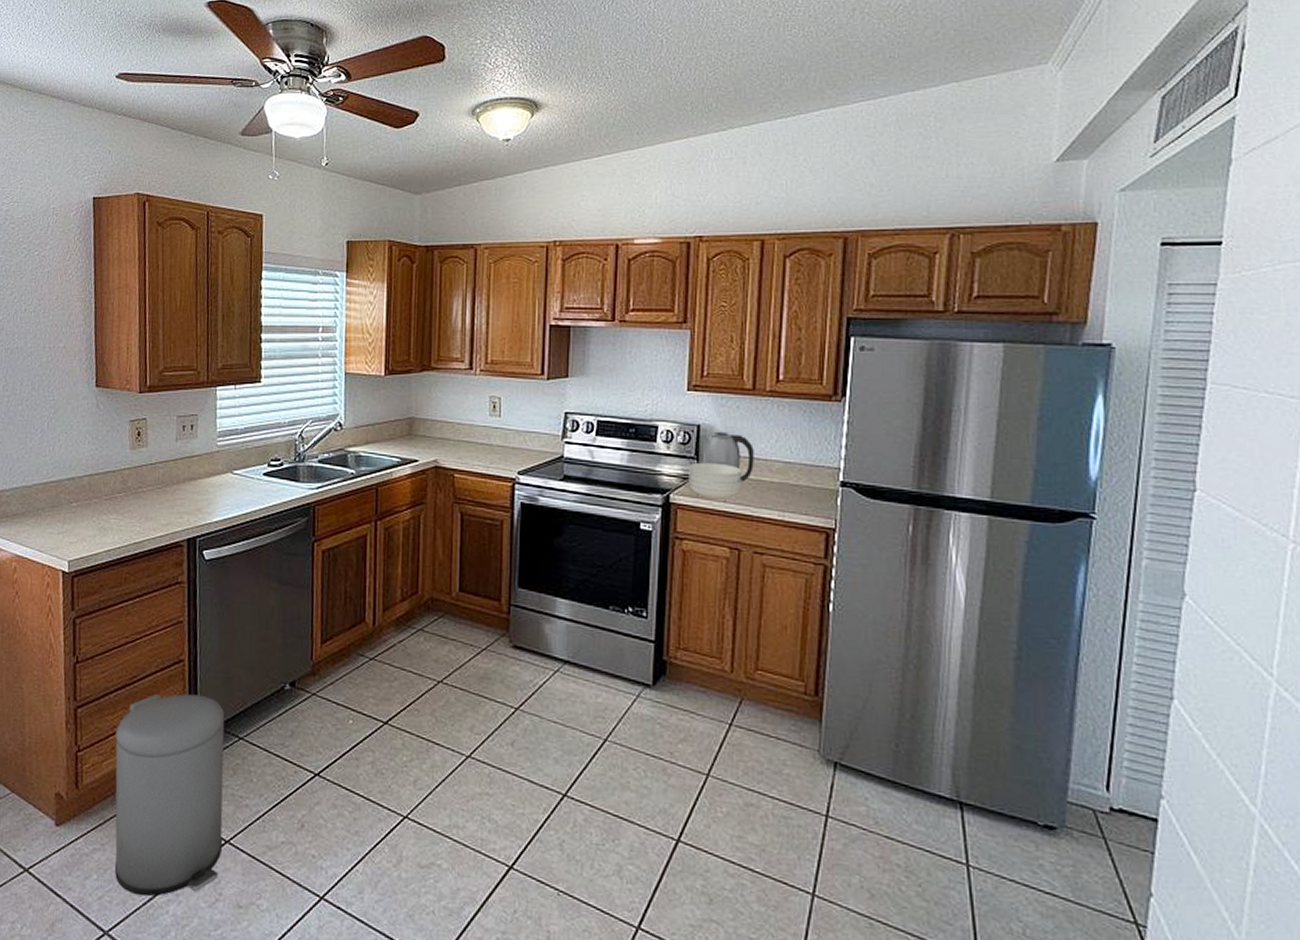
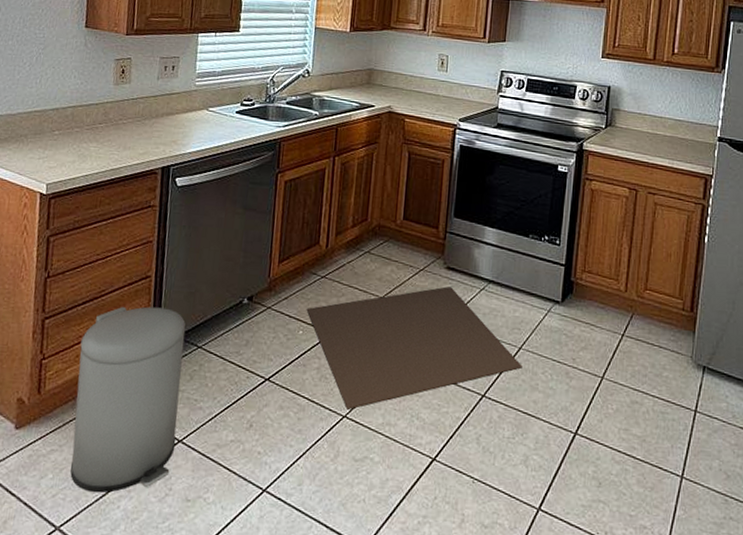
door mat: none [355,668,609,809] -> present [306,286,522,410]
bowl: present [689,462,742,501] -> none [599,117,642,150]
kettle: present [702,431,754,482] -> none [610,92,652,135]

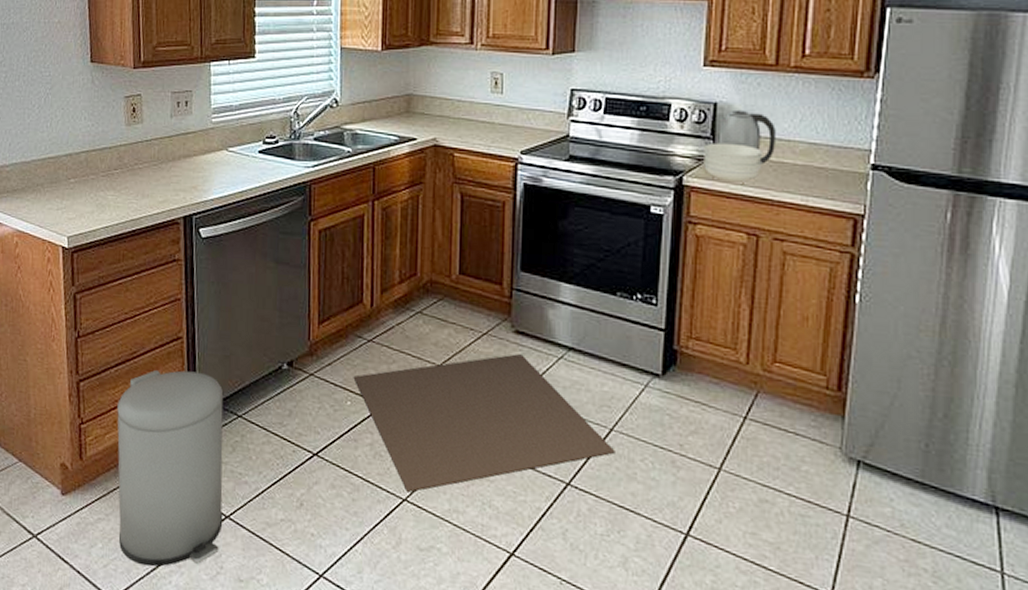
bowl: none [599,117,642,150] -> present [703,142,763,184]
kettle: none [610,92,652,135] -> present [718,109,776,165]

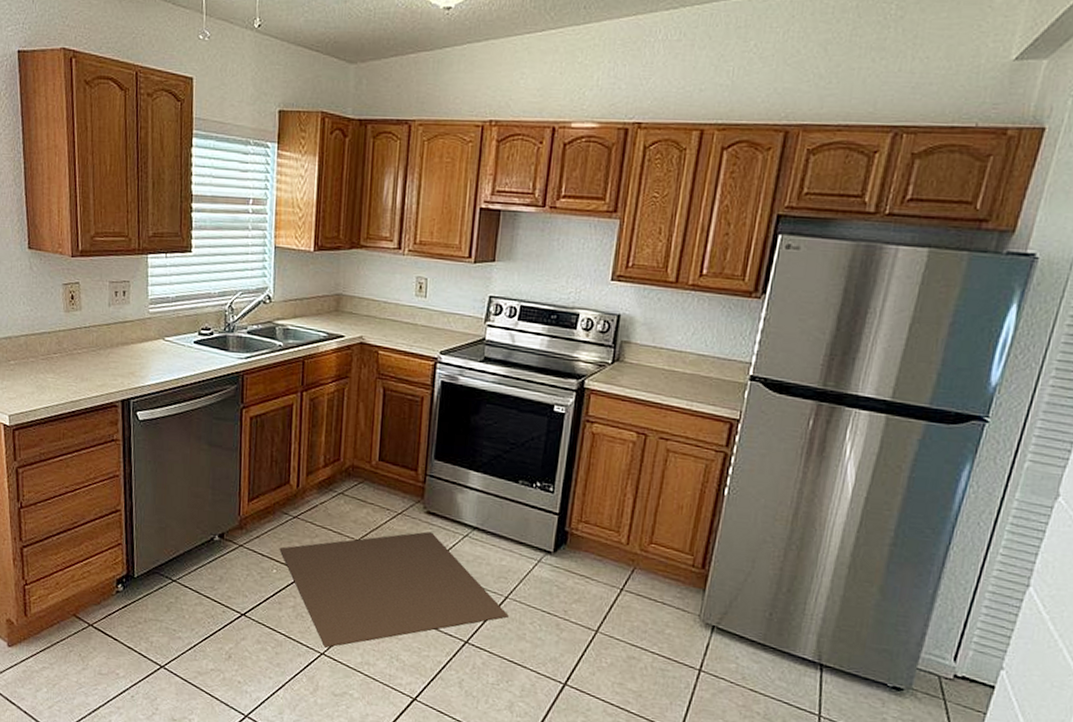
pedal bin: present [117,369,224,567] -> none [59,538,159,708]
bowl: present [703,142,763,184] -> none [603,350,657,389]
kettle: present [718,109,776,165] -> none [618,321,670,372]

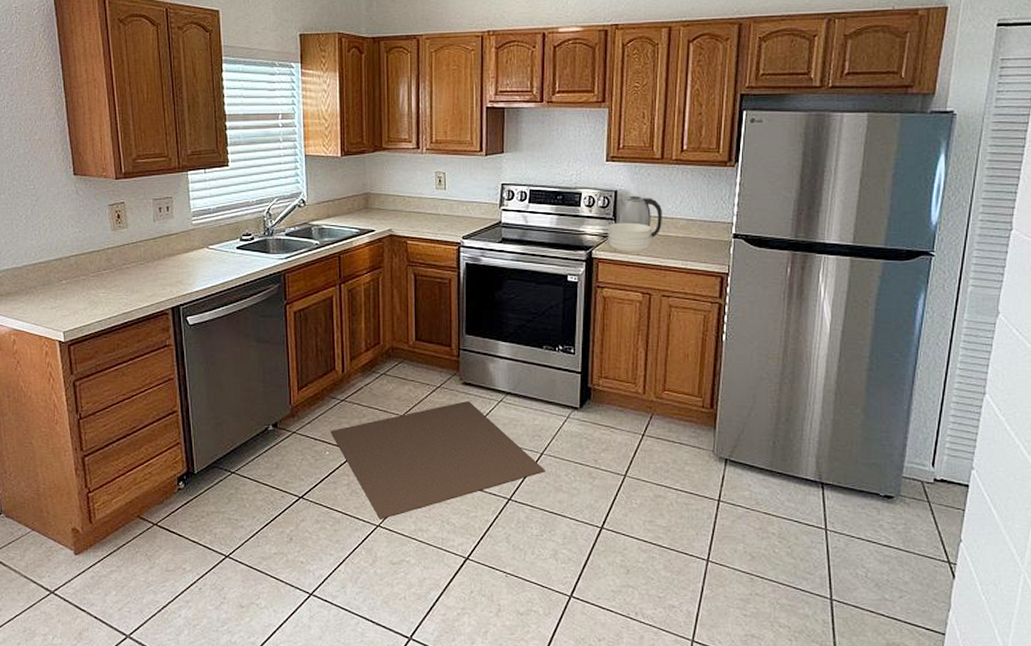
bowl: none [603,350,657,389] -> present [608,222,653,254]
kettle: none [618,321,670,372] -> present [618,195,662,238]

